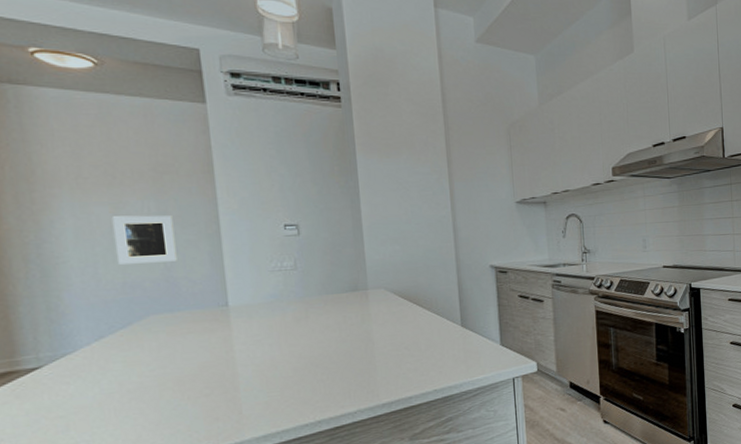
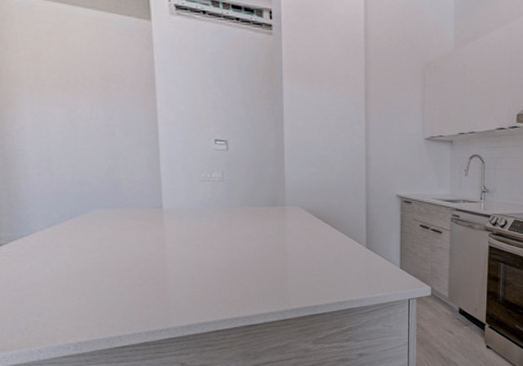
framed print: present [111,215,177,265] -> none [65,117,120,163]

